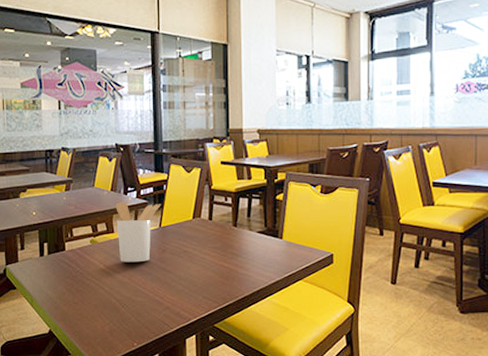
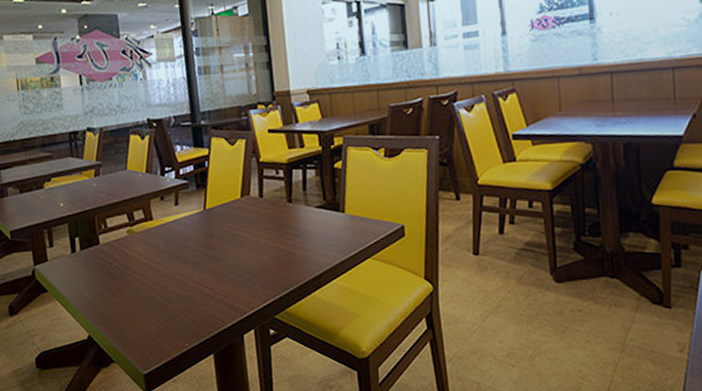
utensil holder: present [115,201,160,263] -> none [152,183,203,253]

